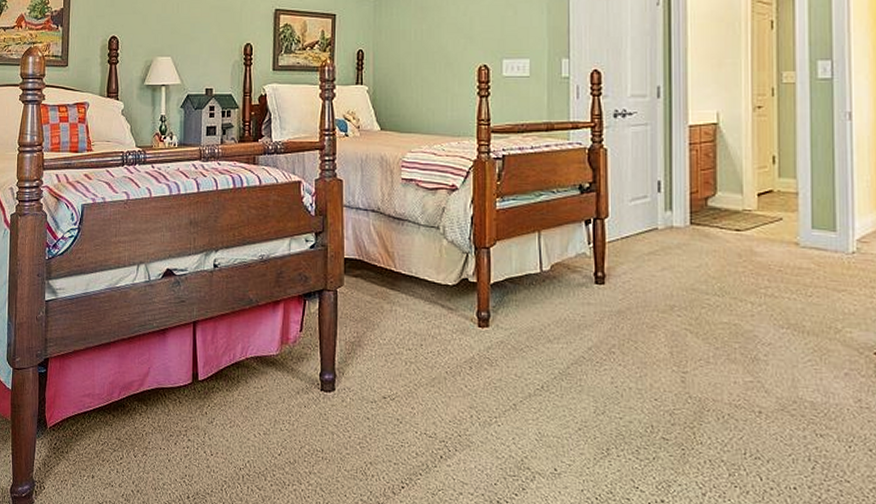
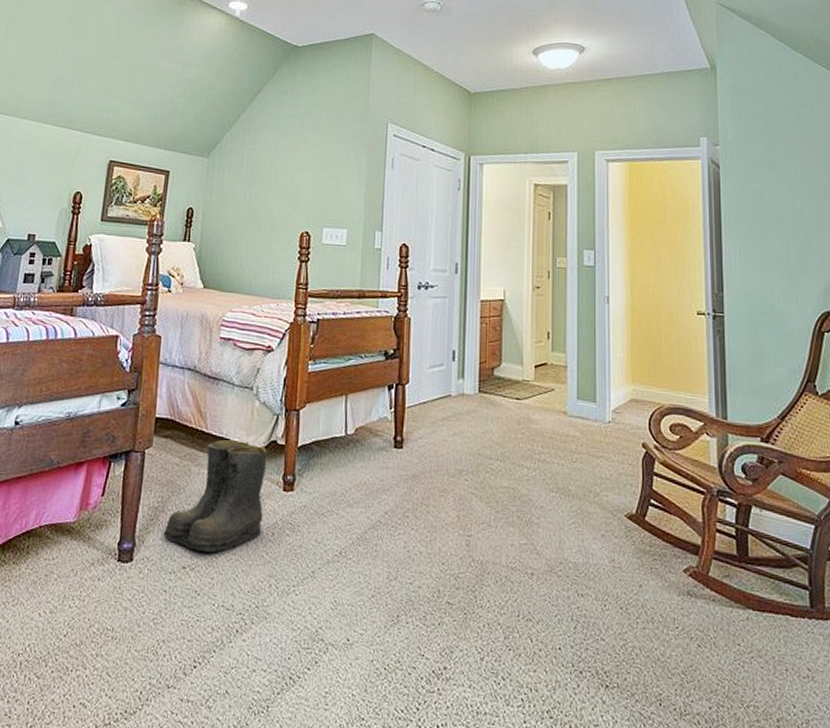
boots: none [361,278,461,384] -> present [162,440,268,552]

